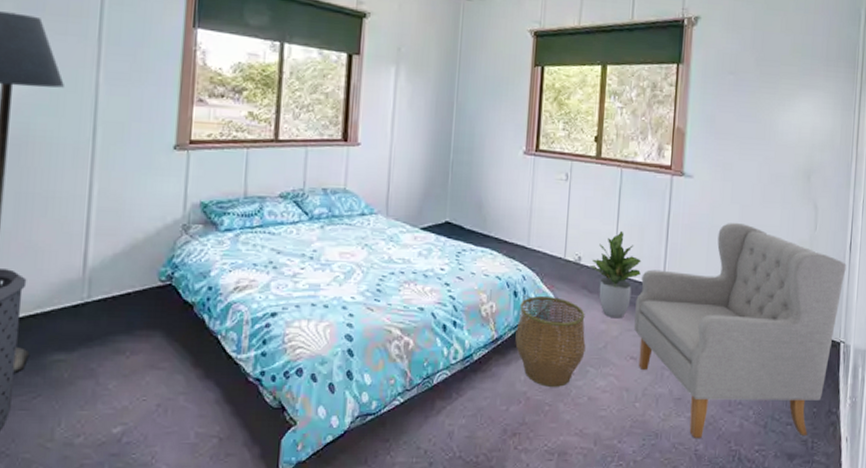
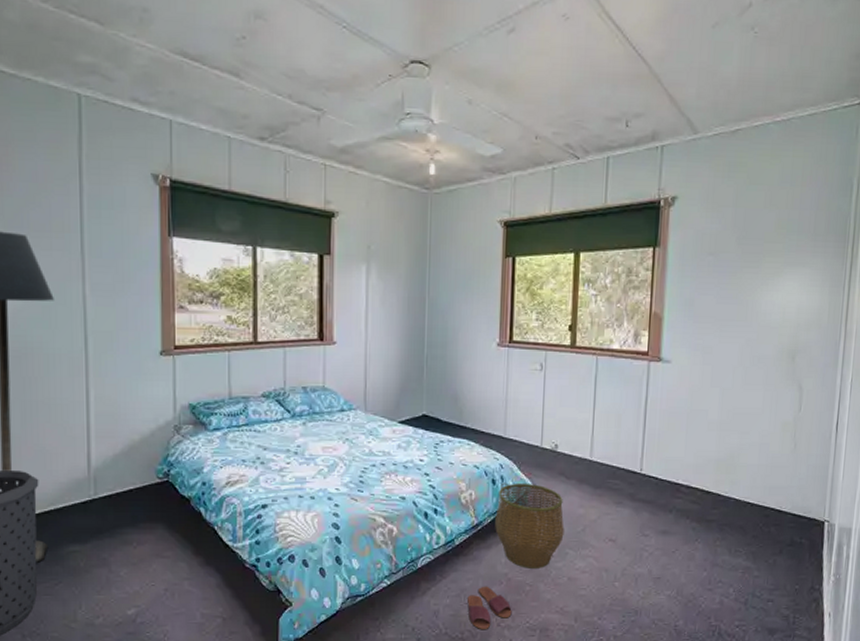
slippers: none [484,405,530,454] -> present [467,586,512,630]
potted plant: present [588,230,641,319] -> none [565,418,619,503]
chair: present [634,222,847,438] -> none [612,406,832,615]

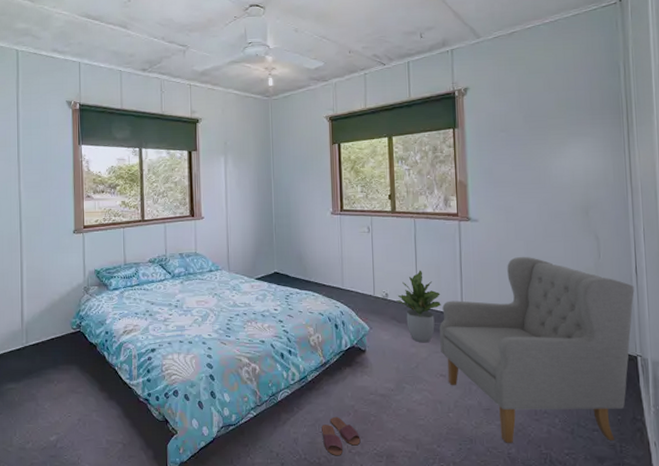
basket: present [495,482,564,568] -> none [340,326,400,401]
potted plant: none [565,418,619,503] -> present [395,270,441,343]
chair: none [612,406,832,615] -> present [439,256,635,443]

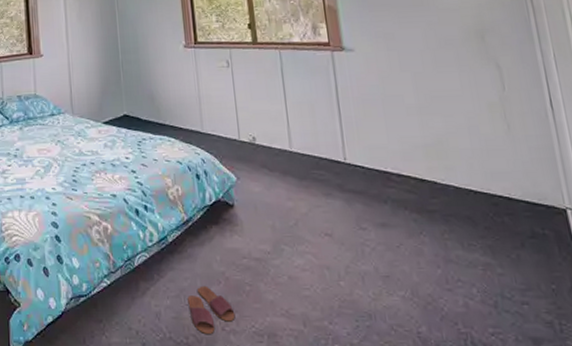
potted plant: present [395,270,441,343] -> none [264,109,319,195]
chair: present [439,256,635,443] -> none [319,90,559,319]

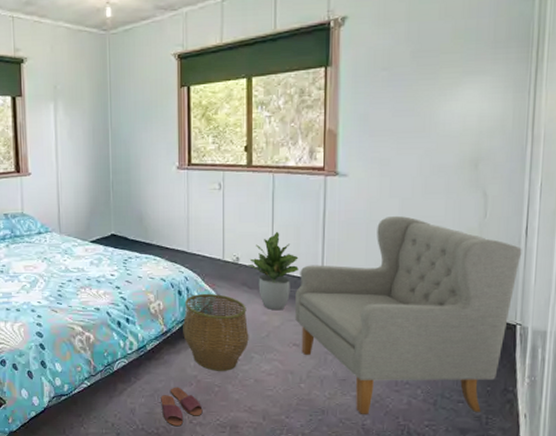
basket: none [204,176,277,266] -> present [183,293,249,371]
potted plant: none [264,109,319,195] -> present [247,231,299,311]
chair: none [319,90,559,319] -> present [295,215,522,414]

